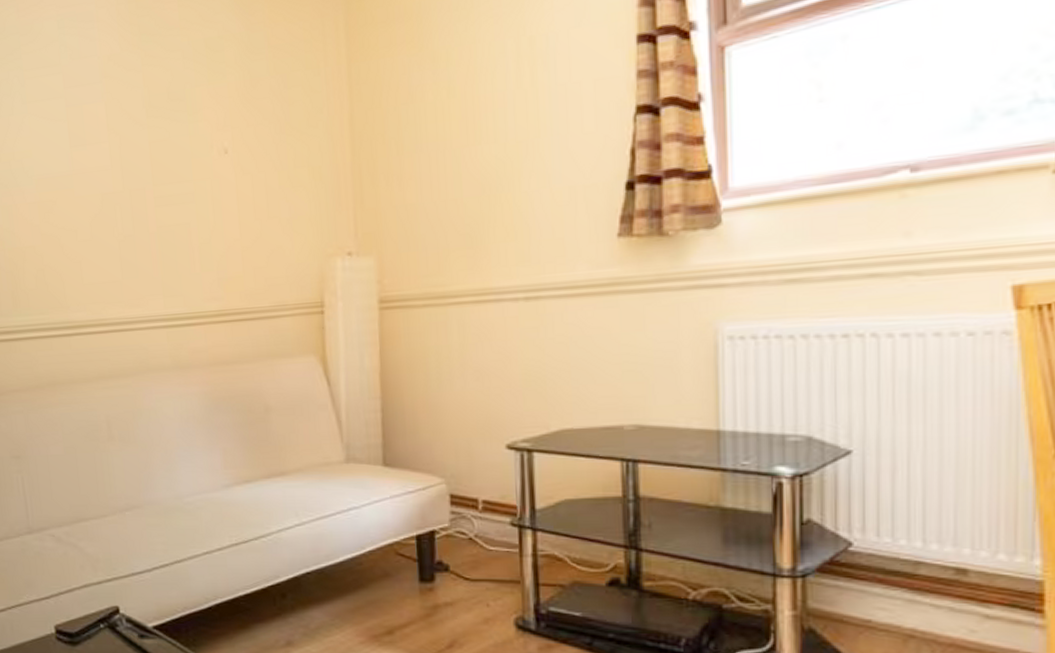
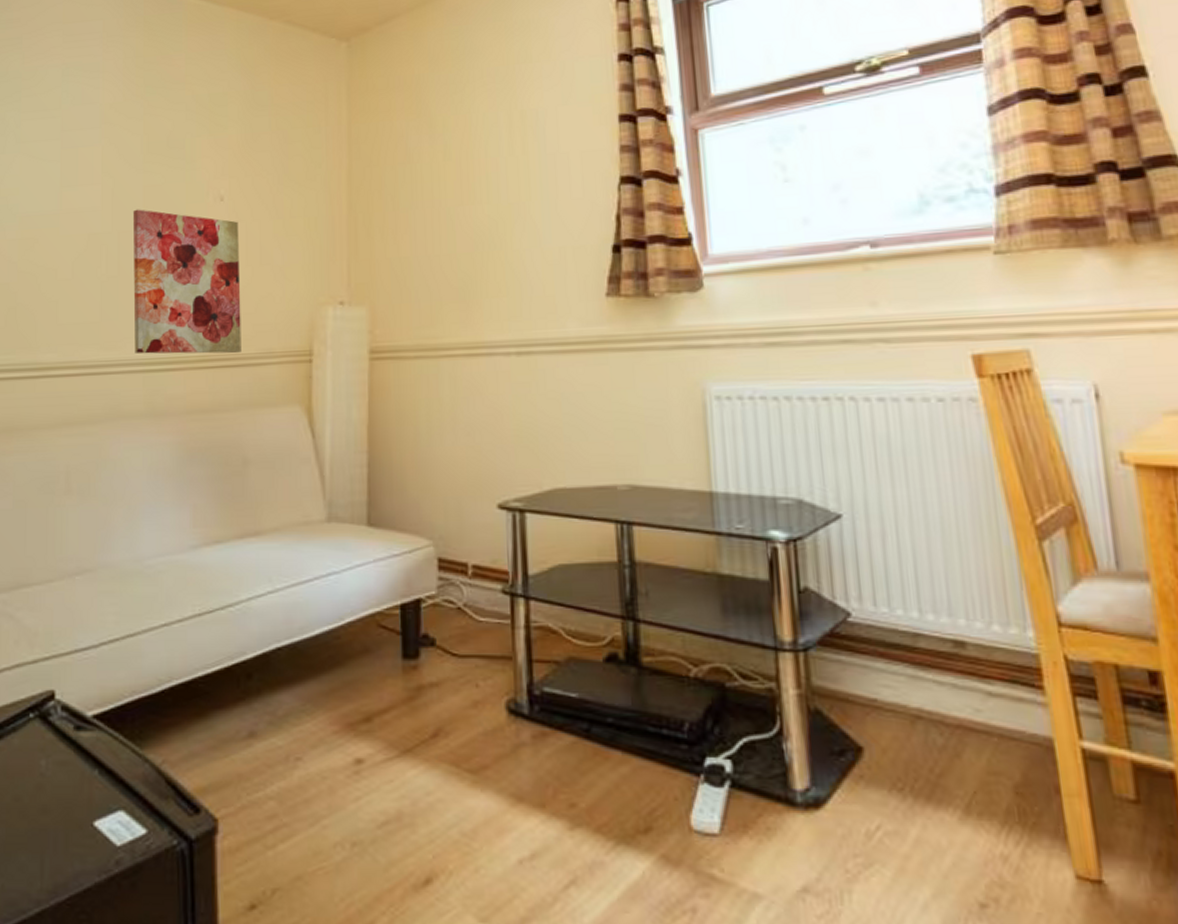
wall art: none [141,166,256,311] -> present [132,209,241,354]

